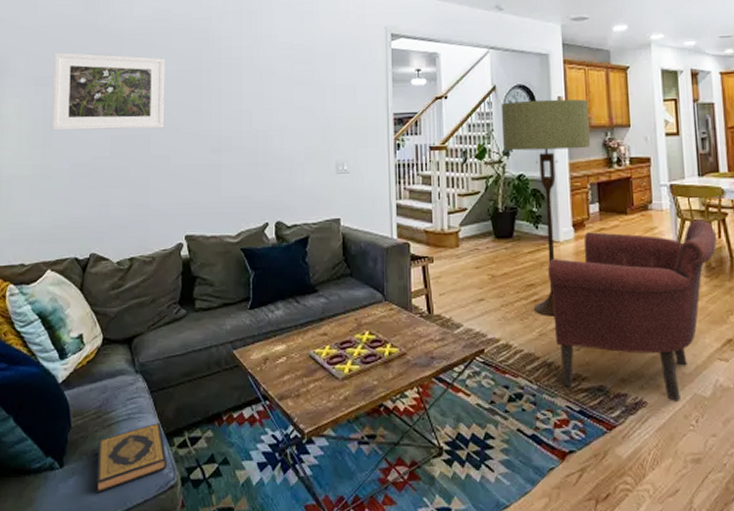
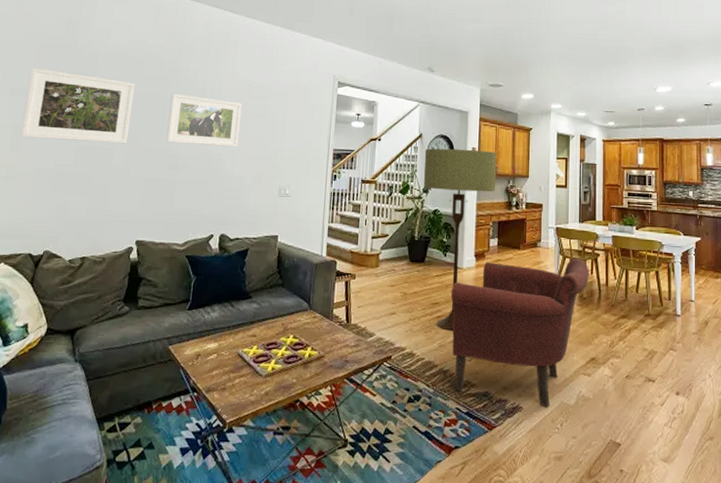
hardback book: present [96,423,168,494] -> none [23,408,96,472]
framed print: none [205,66,285,123] -> present [165,93,242,148]

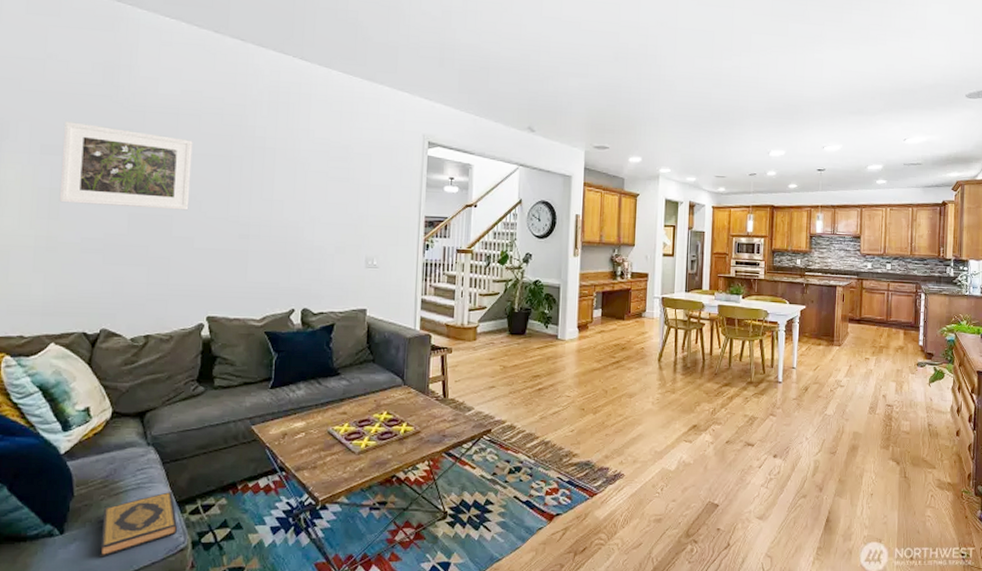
hardback book: none [23,408,96,472] -> present [100,492,178,558]
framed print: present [165,93,242,148] -> none [233,153,320,214]
floor lamp: present [423,148,497,331] -> none [523,215,602,403]
leather: present [450,258,589,408] -> none [552,328,694,474]

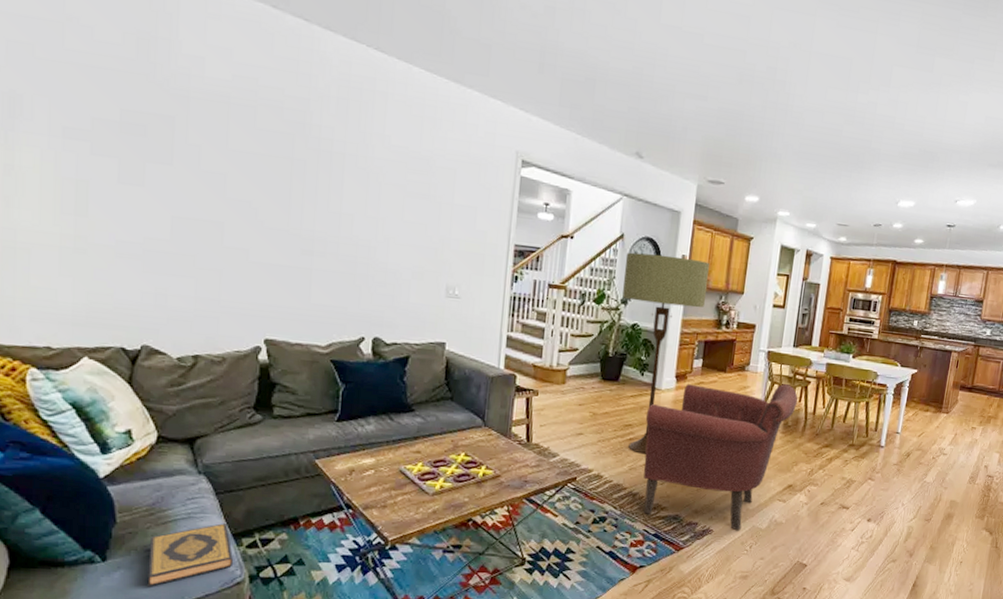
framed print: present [59,121,193,210] -> none [87,101,247,218]
floor lamp: none [523,215,602,403] -> present [622,252,710,454]
leather: none [552,328,694,474] -> present [643,384,798,531]

